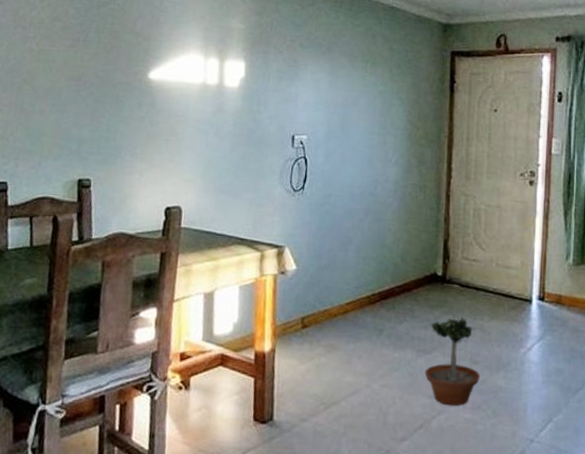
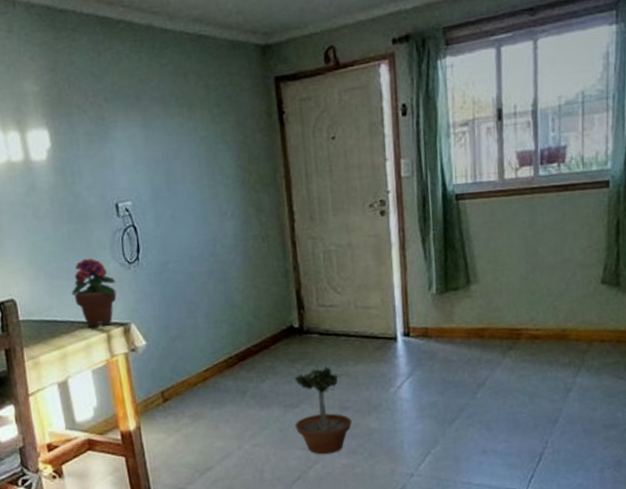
potted flower: none [235,180,279,246] -> present [71,258,117,327]

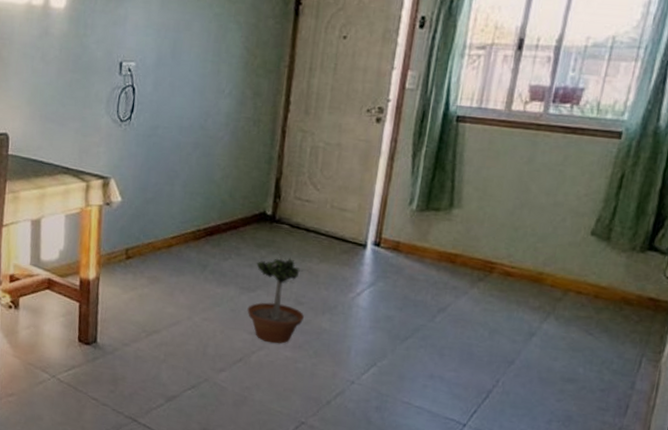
potted flower: present [71,258,117,327] -> none [61,108,105,176]

